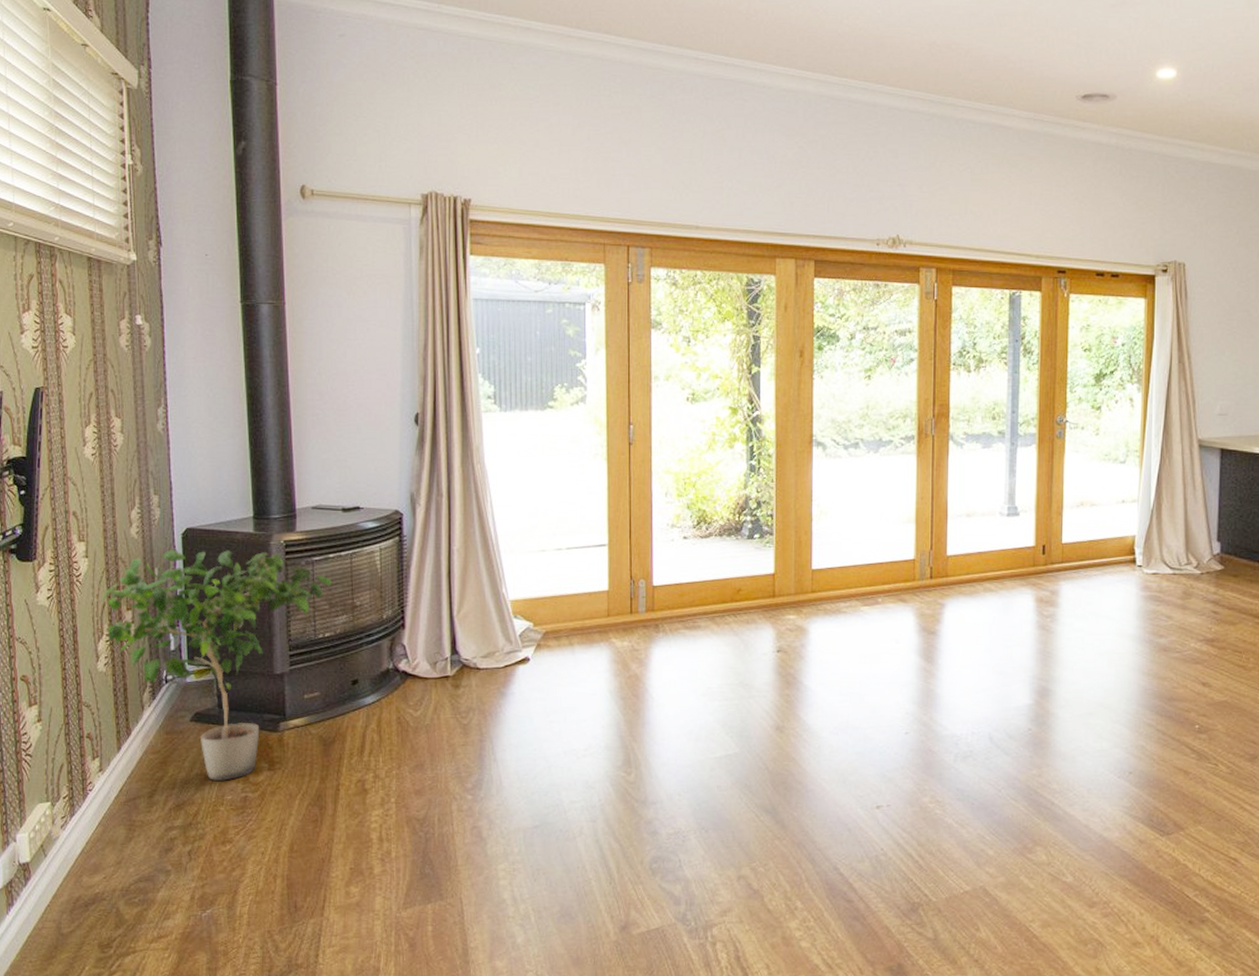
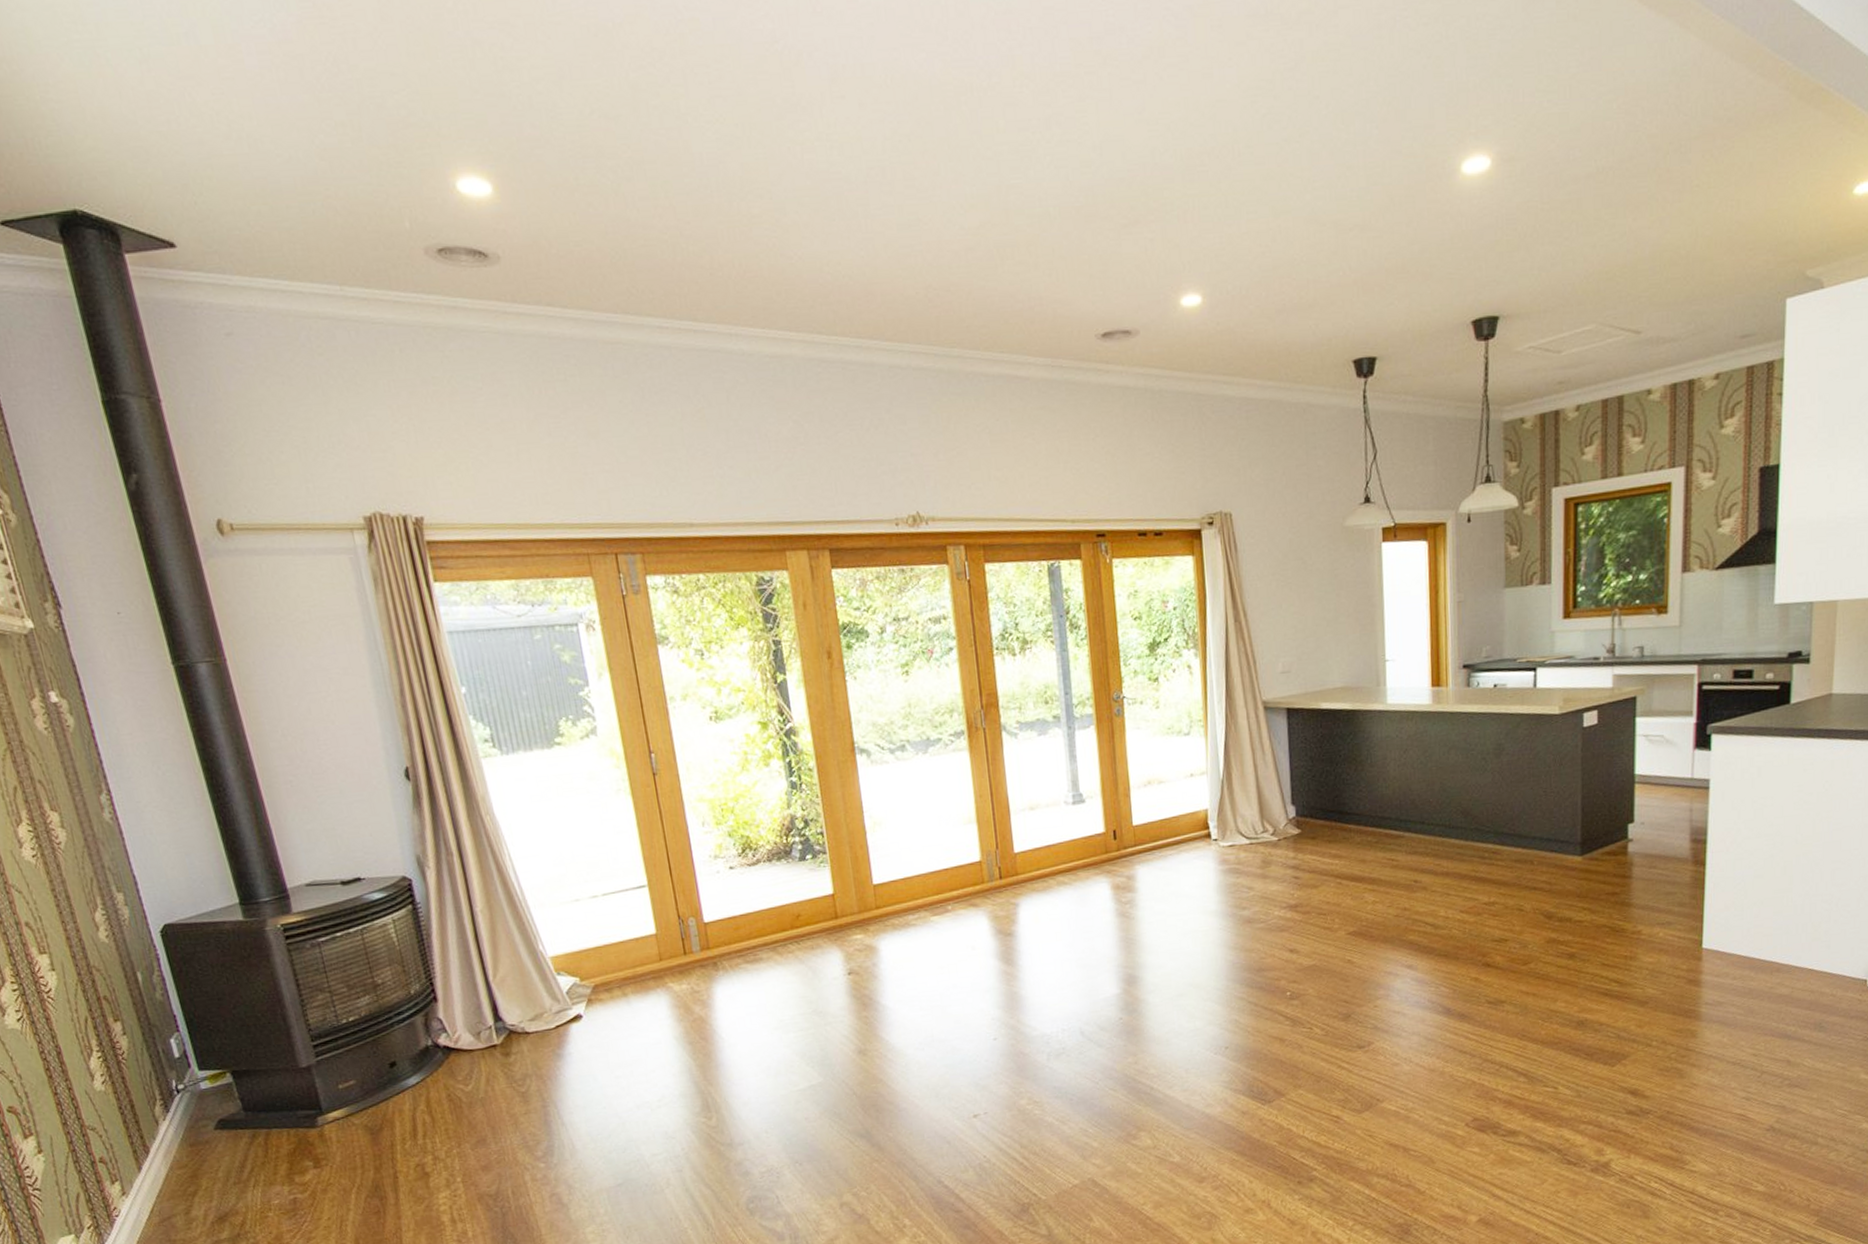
potted plant: present [102,549,333,781] -> none [81,938,347,1187]

